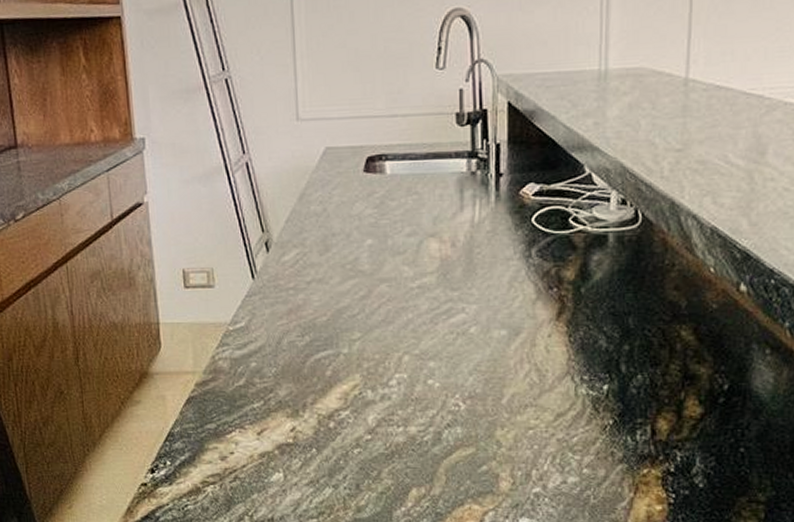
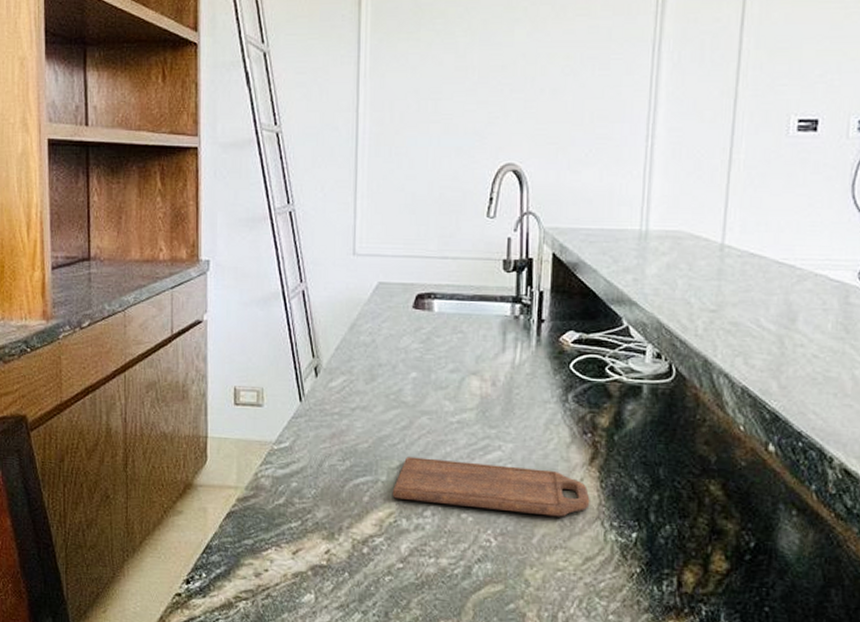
cutting board: none [355,326,559,375] -> present [392,457,590,517]

